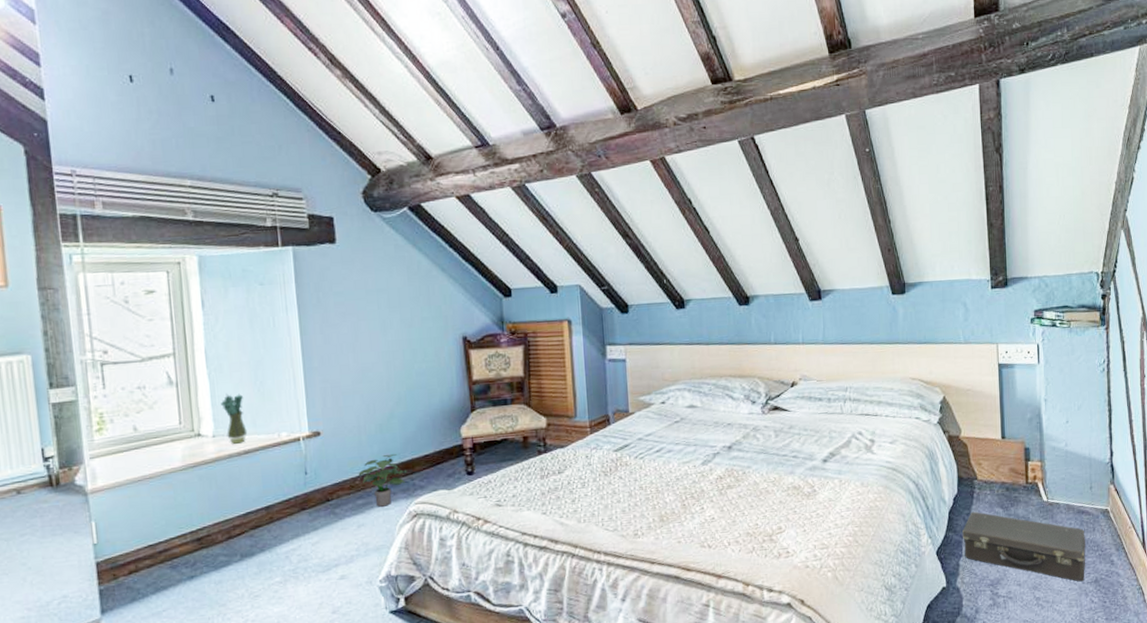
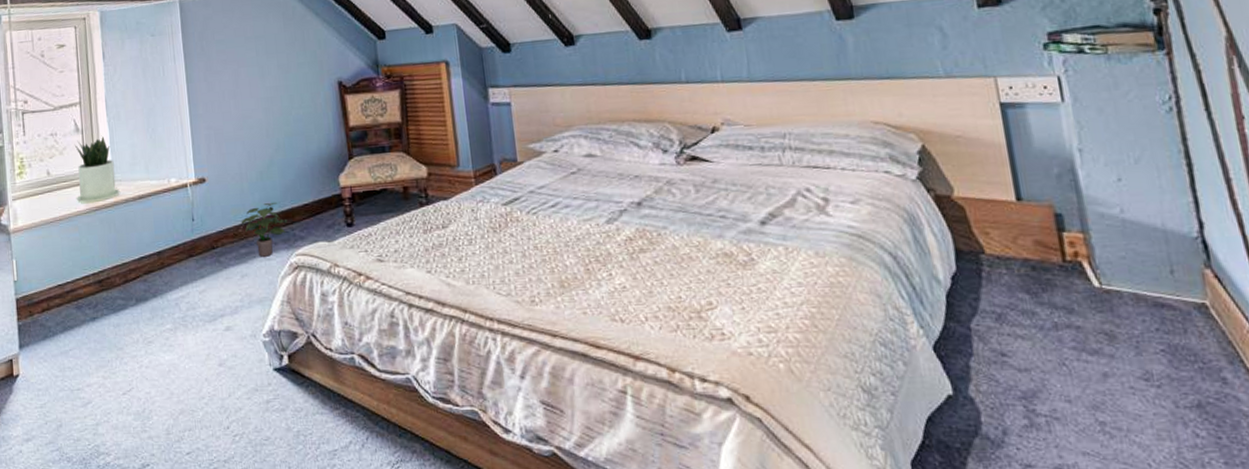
planter: none [167,390,222,460] -> present [74,136,120,204]
vase: present [221,393,248,444] -> none [119,140,142,189]
suitcase: present [962,511,1086,582] -> none [969,296,1179,405]

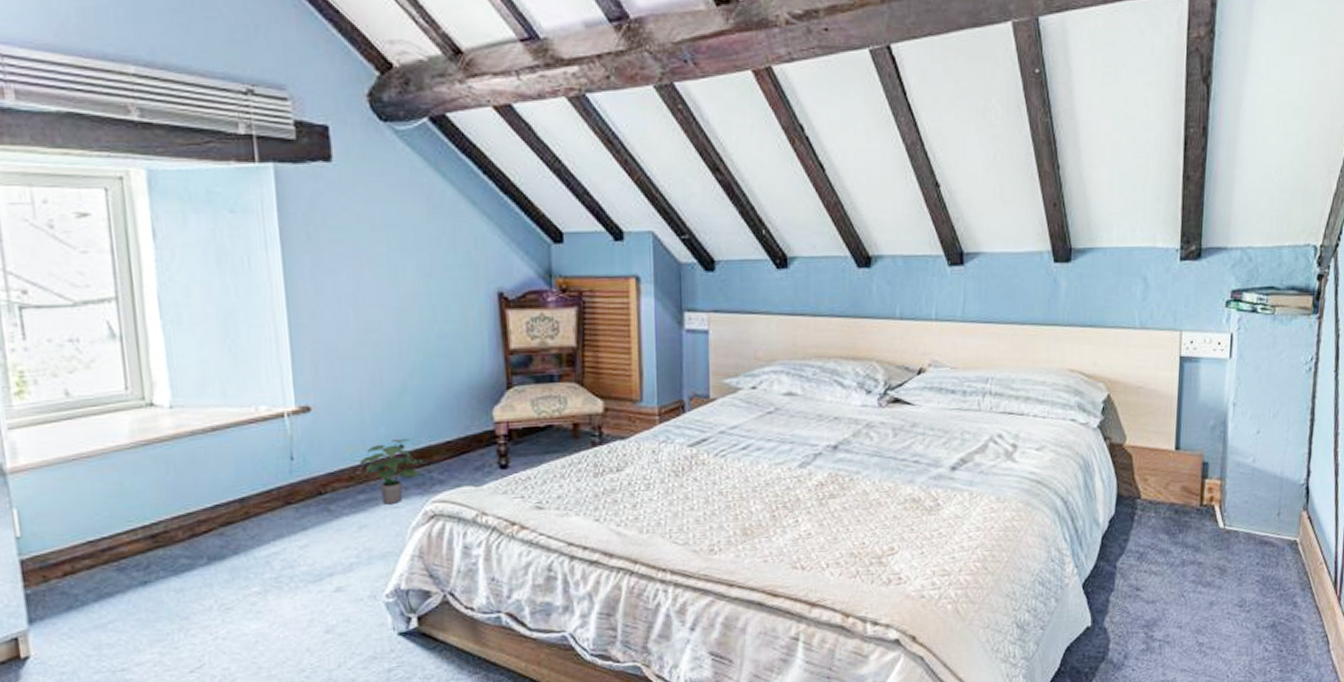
planter: present [74,136,120,204] -> none [108,346,183,436]

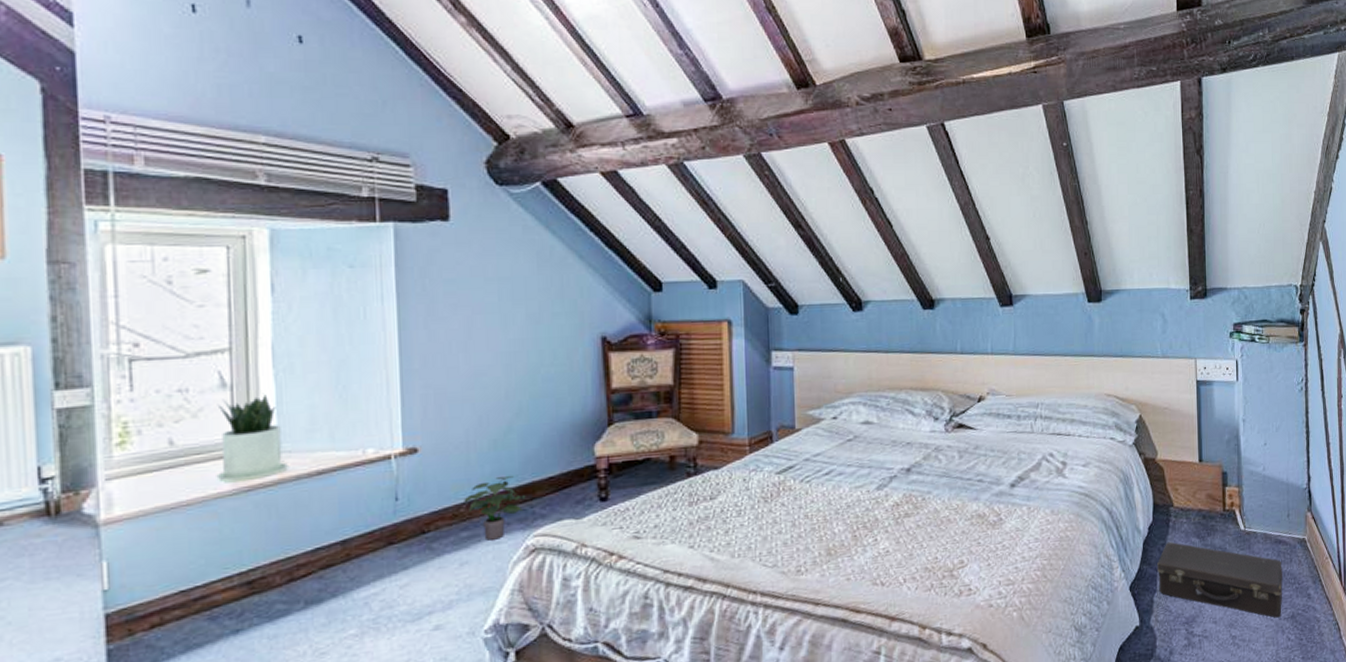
planter: none [108,346,183,436] -> present [216,394,288,482]
suitcase: none [1116,537,1266,626] -> present [1157,541,1283,618]

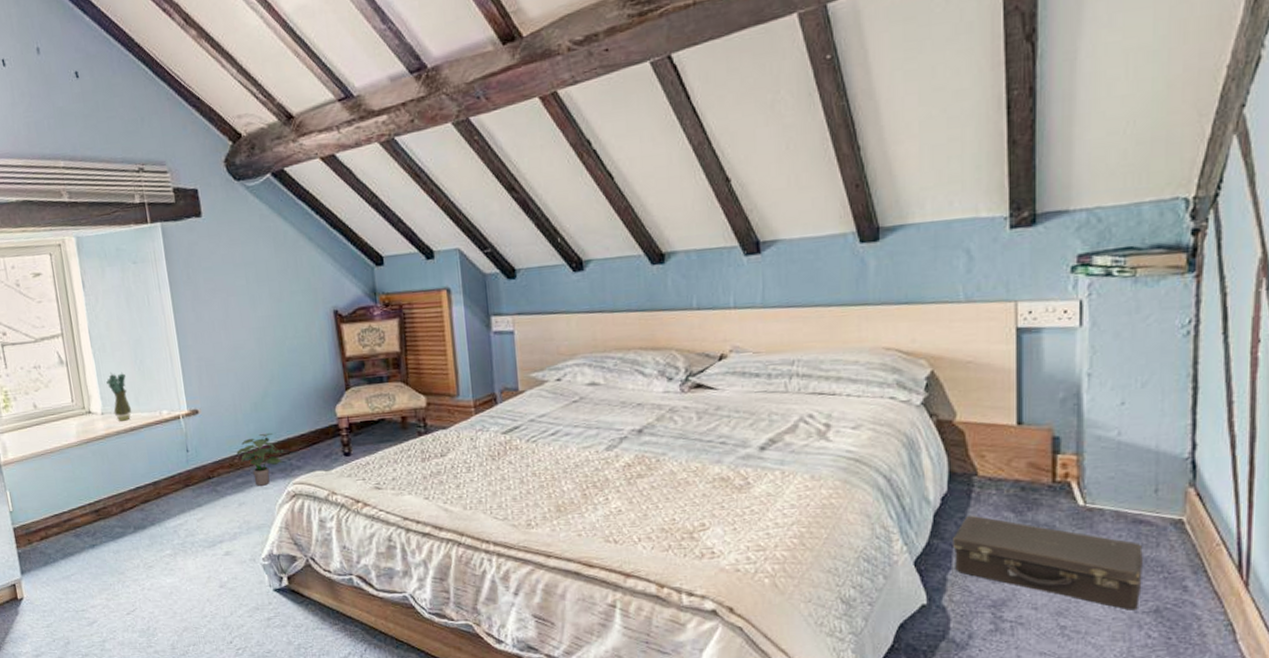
planter: present [216,394,288,482] -> none [59,369,111,436]
vase: none [289,399,323,463] -> present [106,372,132,421]

